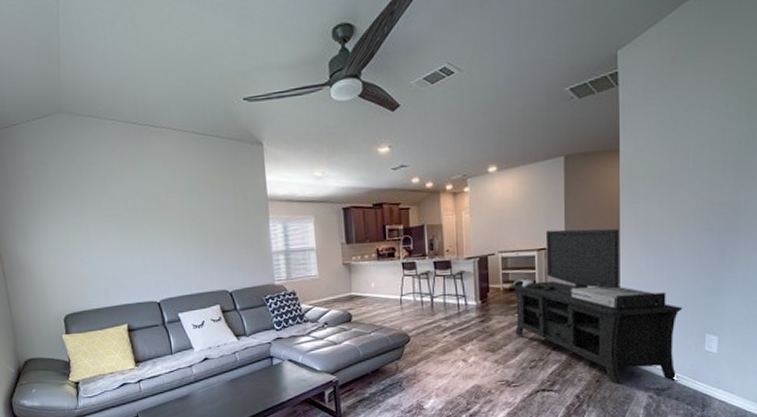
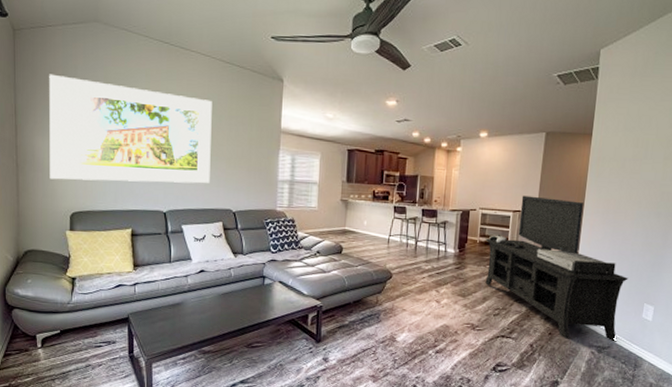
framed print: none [21,174,201,284] -> present [49,74,212,184]

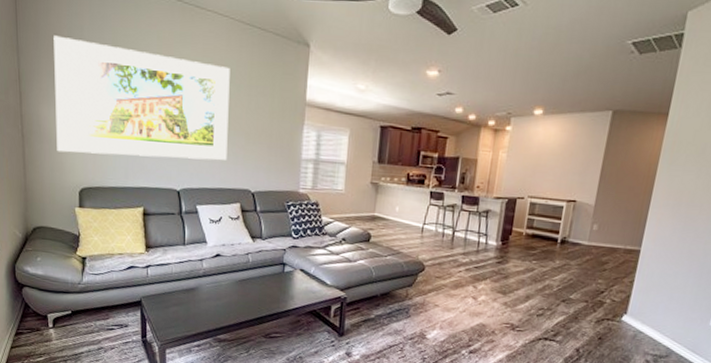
media console: present [485,195,629,342] -> none [529,183,697,351]

